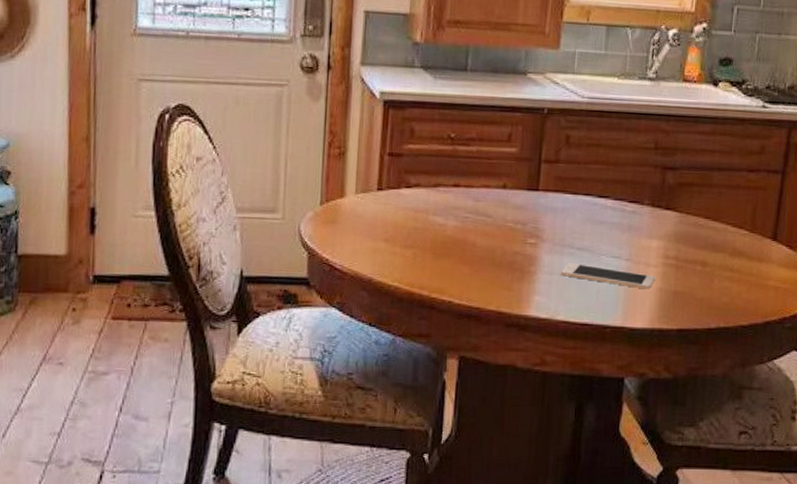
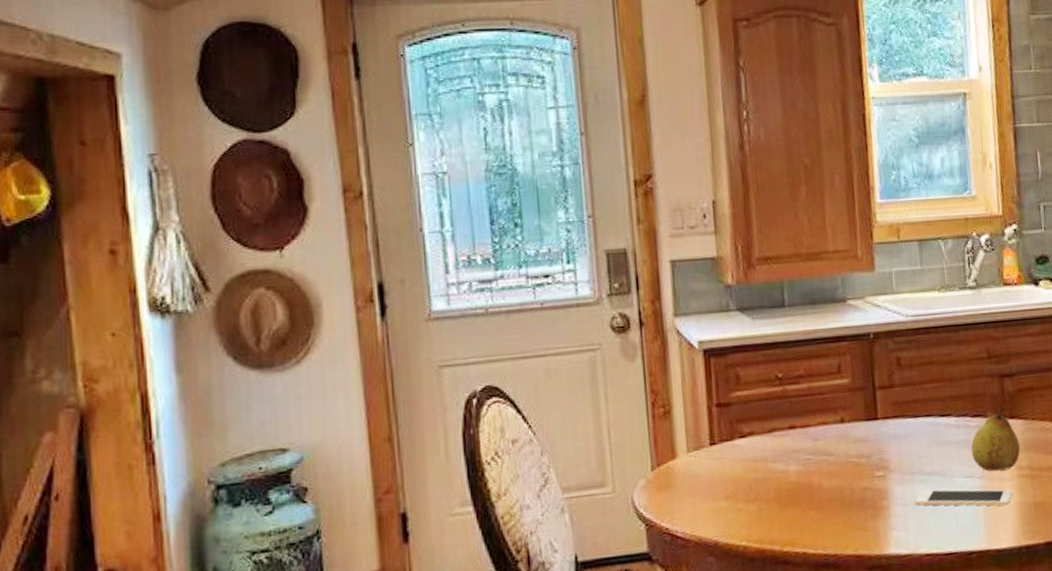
fruit: none [622,198,671,257] -> present [971,407,1021,471]

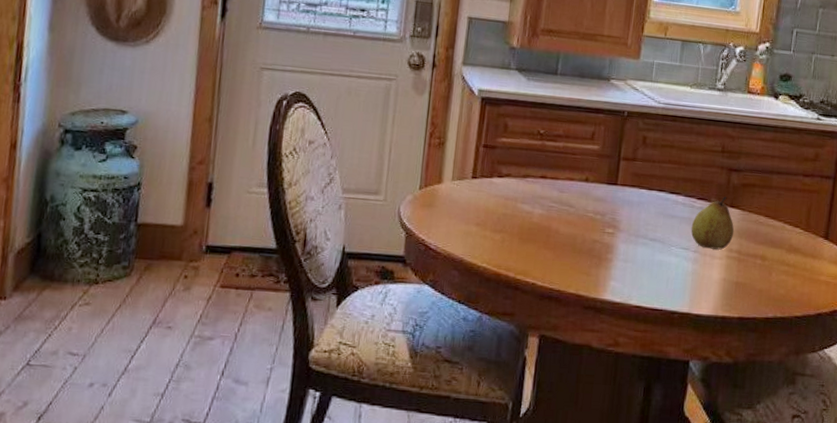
cell phone: present [915,489,1013,506] -> none [634,252,719,280]

